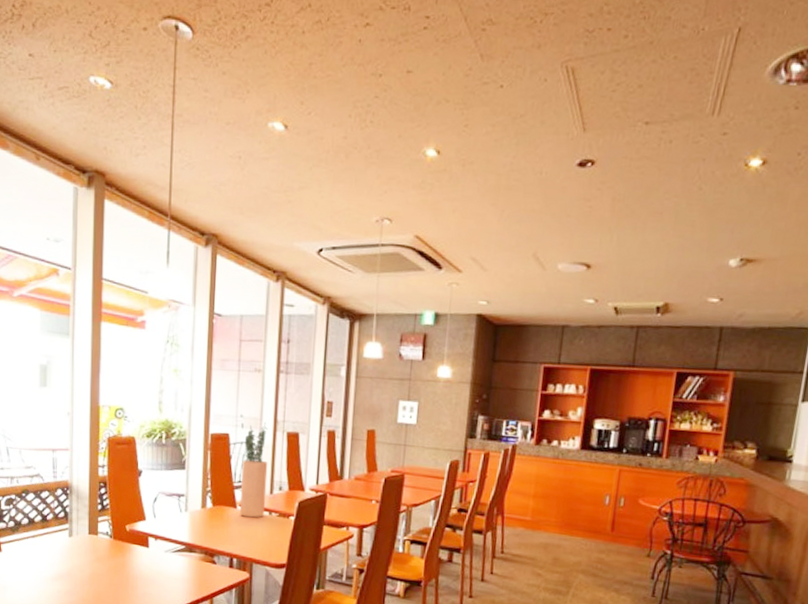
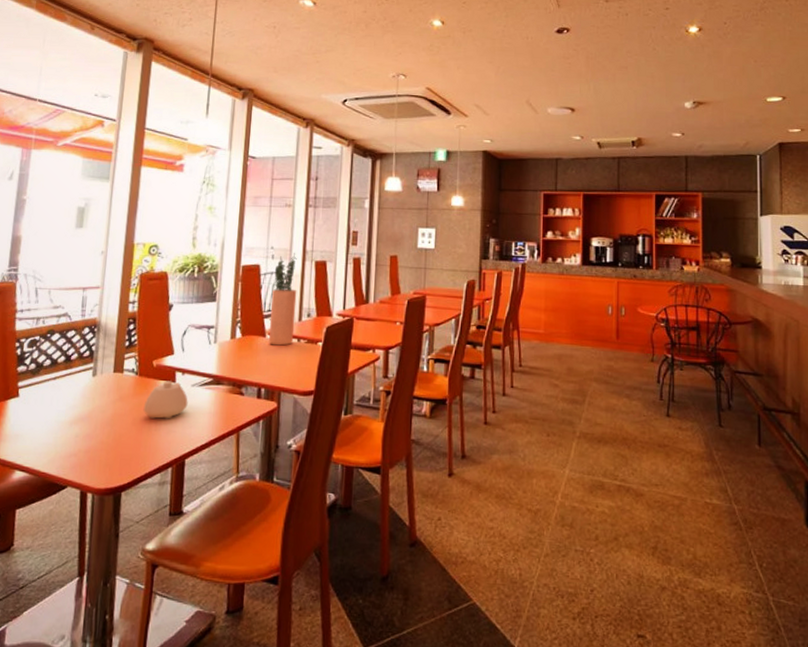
sugar bowl: none [119,545,162,582] -> present [143,381,188,419]

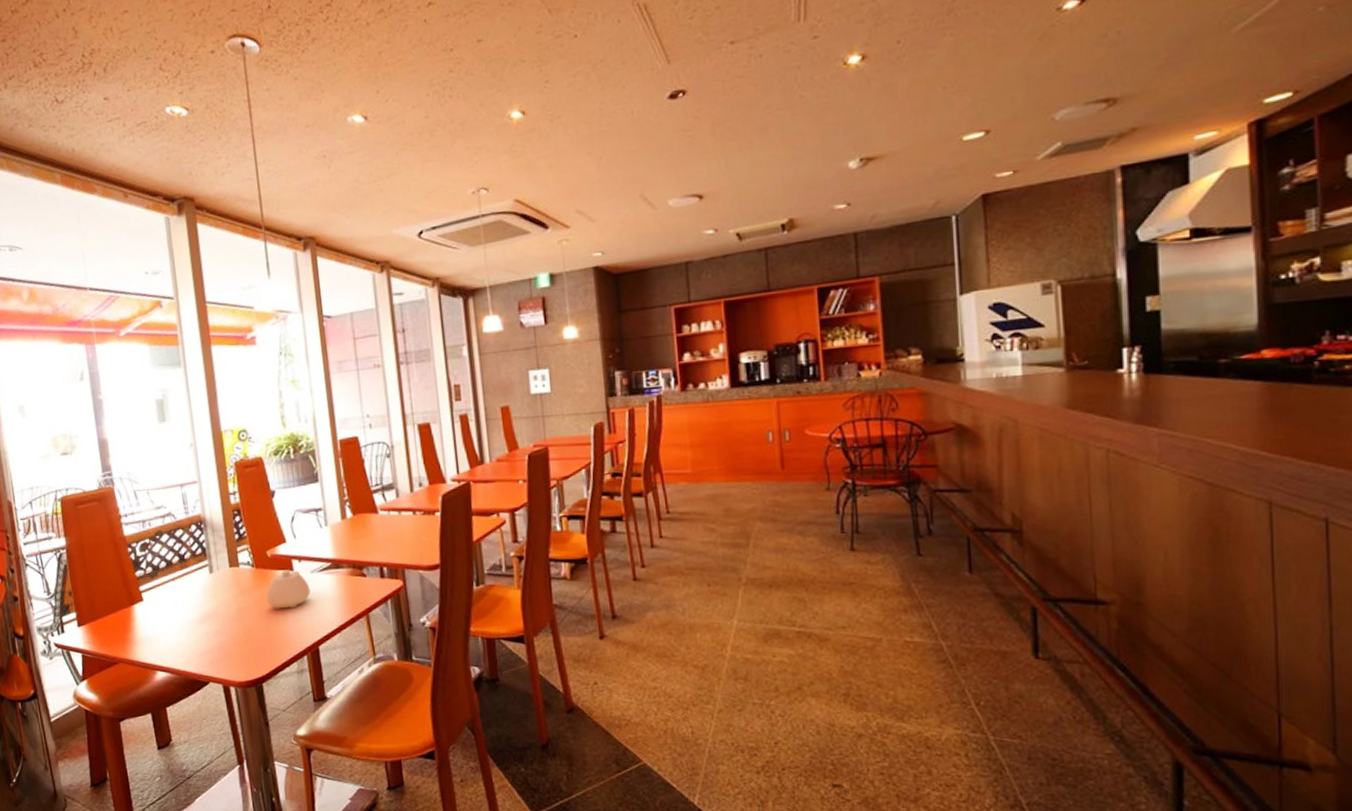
vase: present [269,253,297,346] -> none [374,419,409,521]

